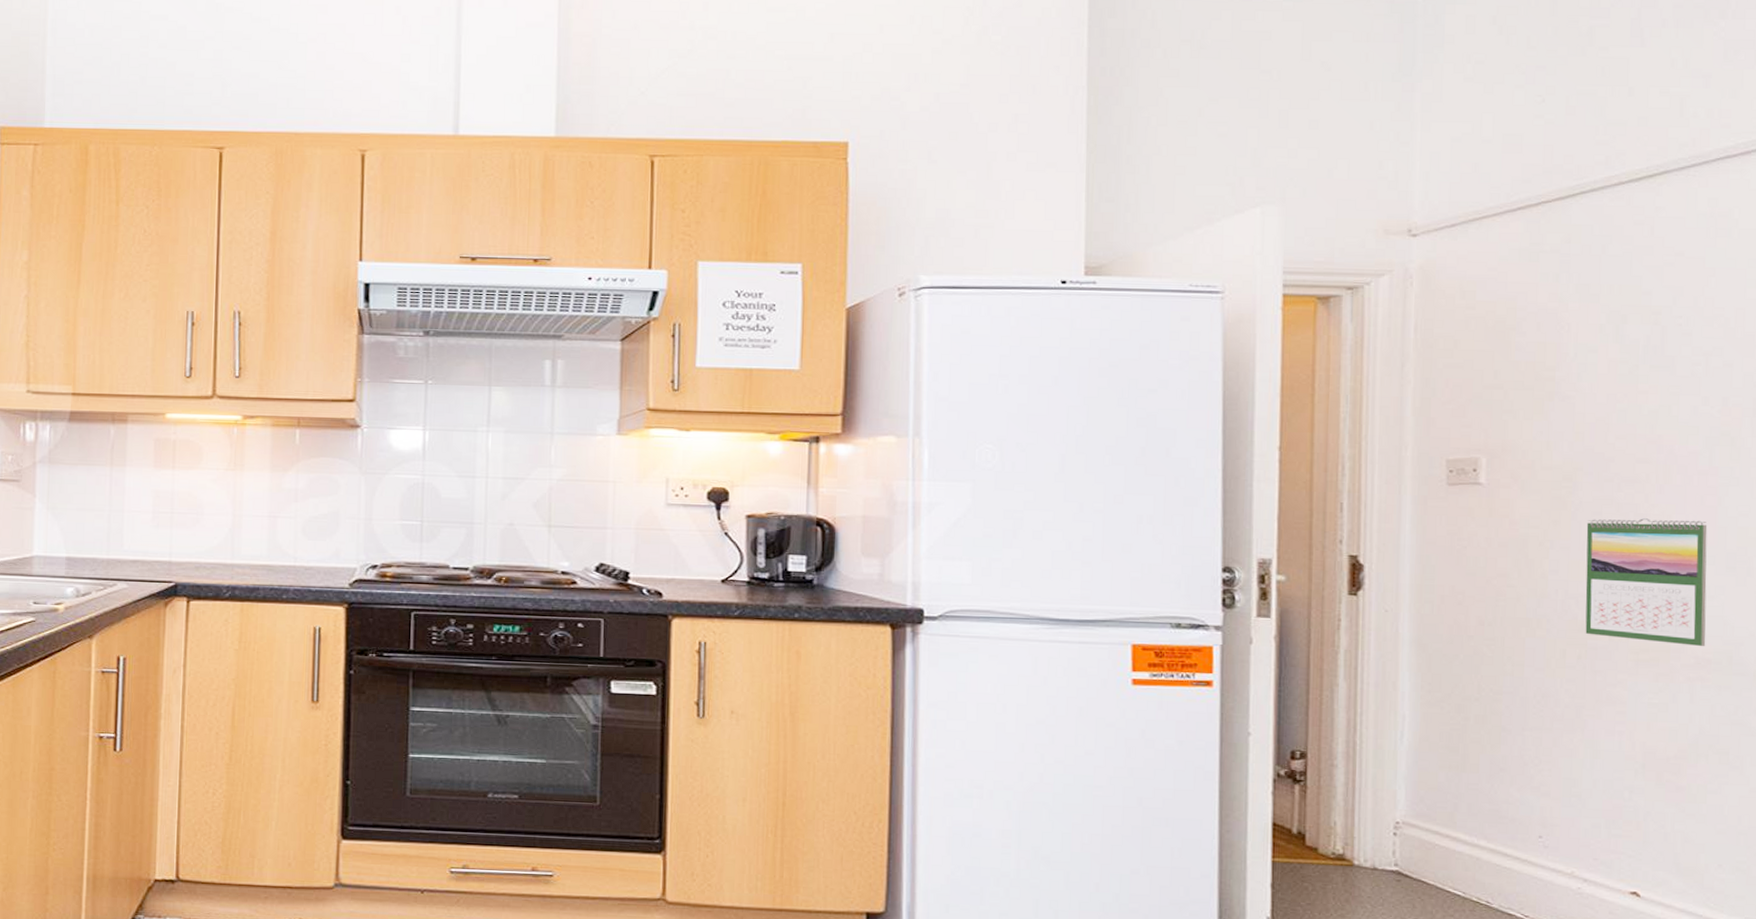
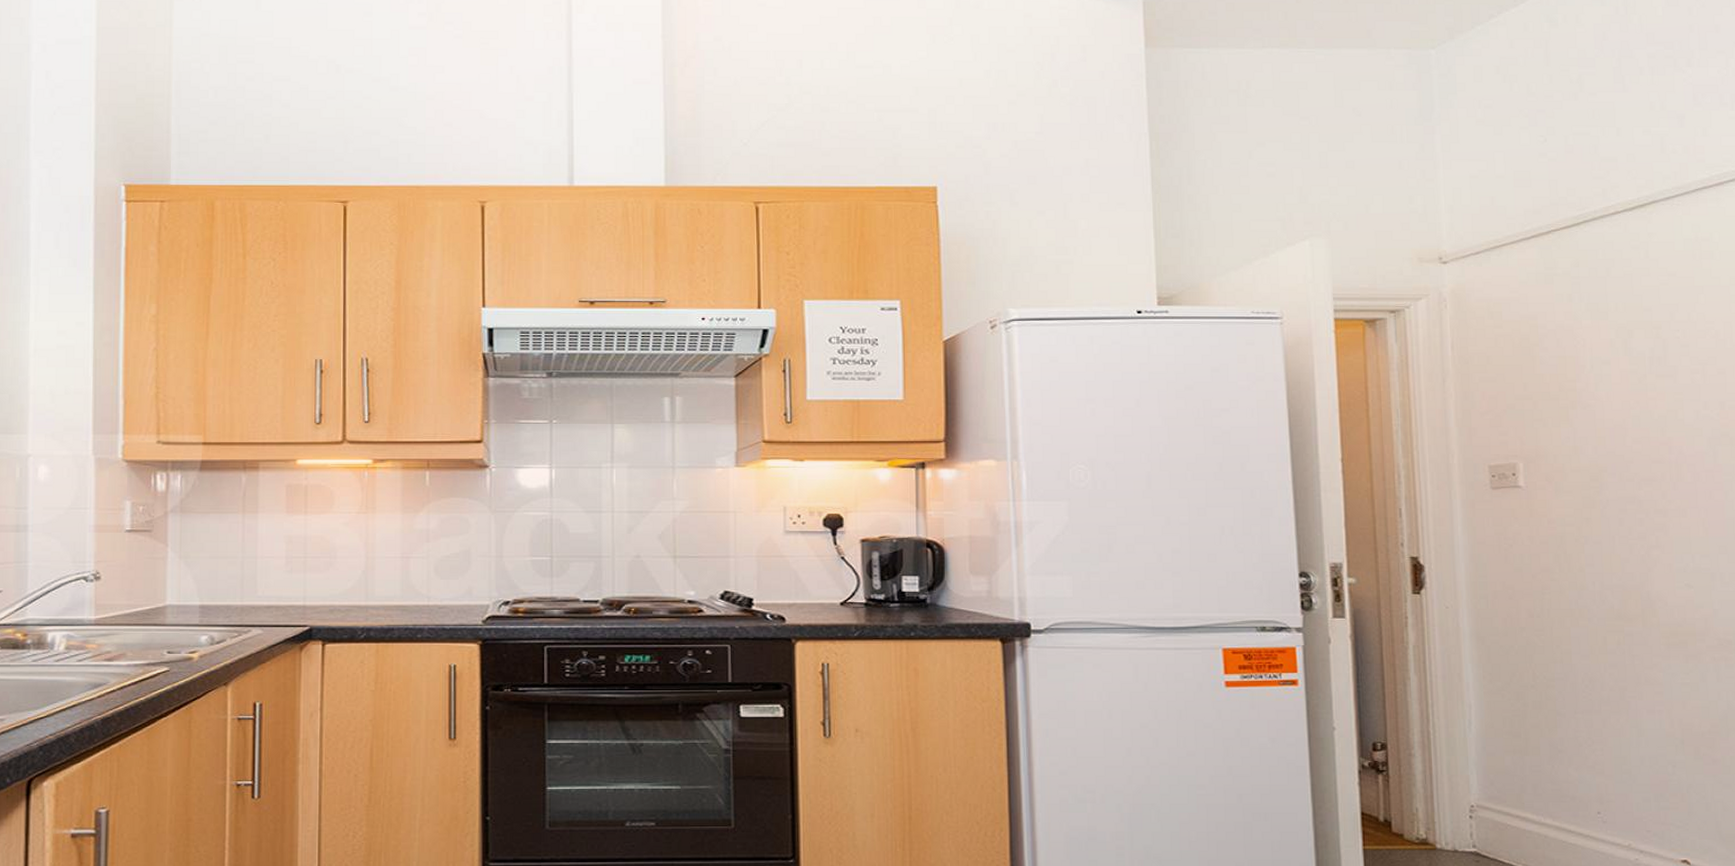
calendar: present [1585,518,1708,647] -> none [1614,513,1726,629]

